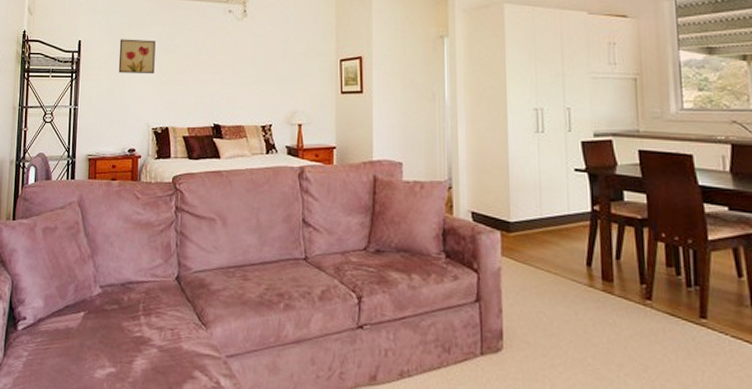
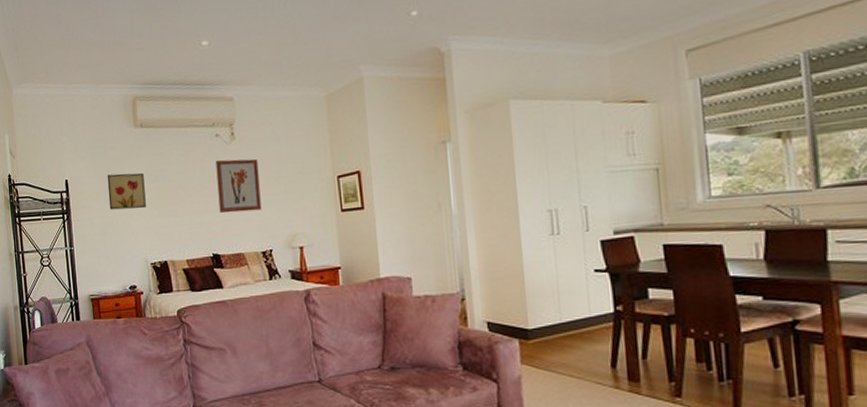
wall art: none [225,34,266,86] -> present [215,158,262,214]

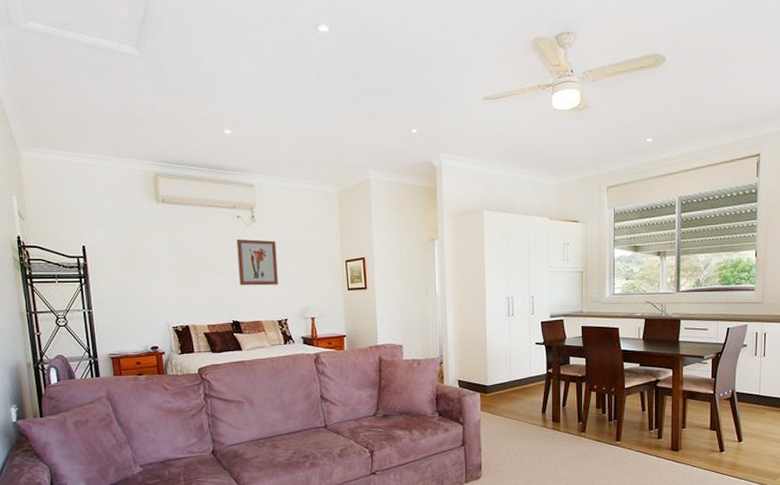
wall art: present [107,173,146,210] -> none [127,244,168,278]

